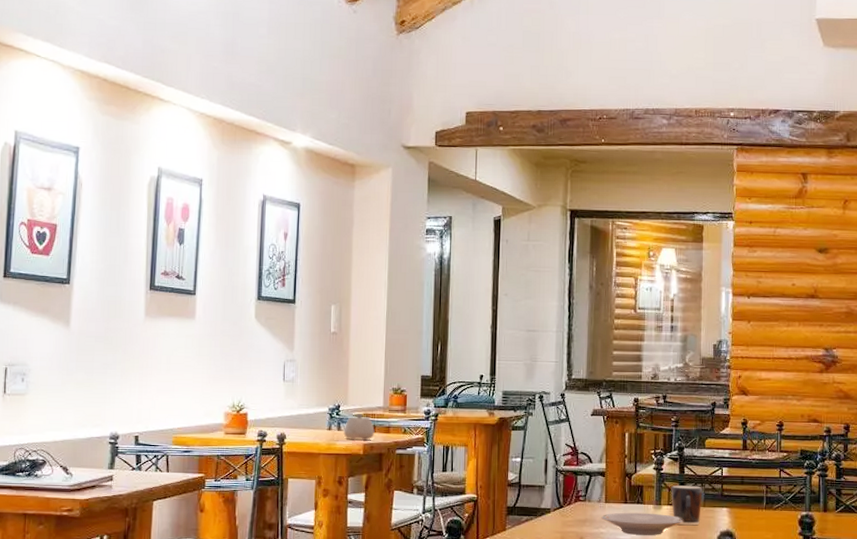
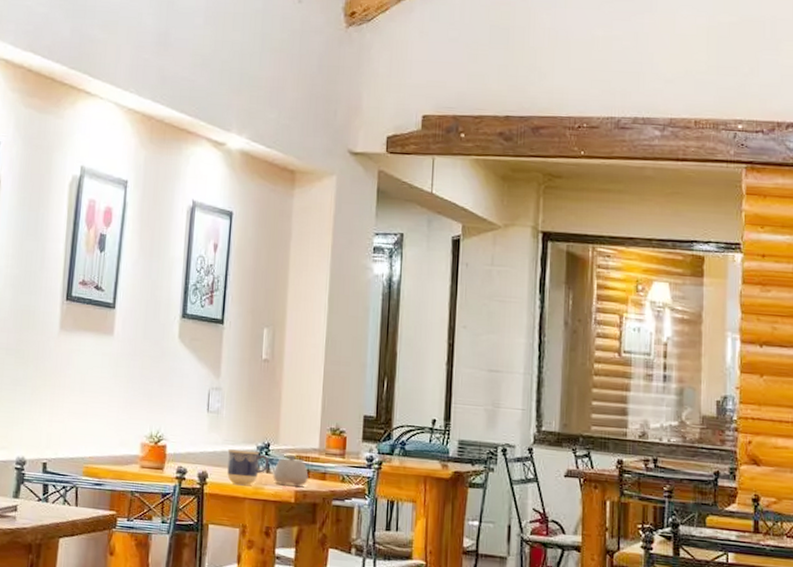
cup: none [303,411,339,443] -> present [227,448,269,486]

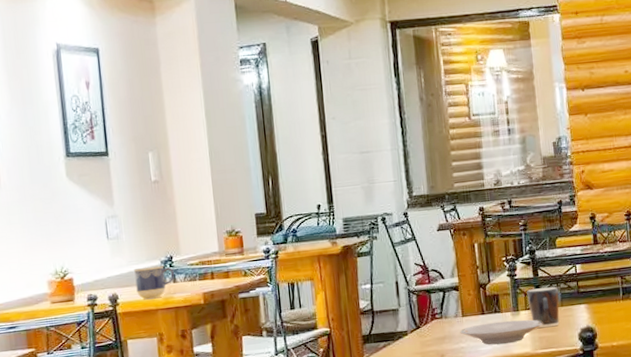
sugar bowl: present [273,454,309,487] -> none [179,261,214,291]

